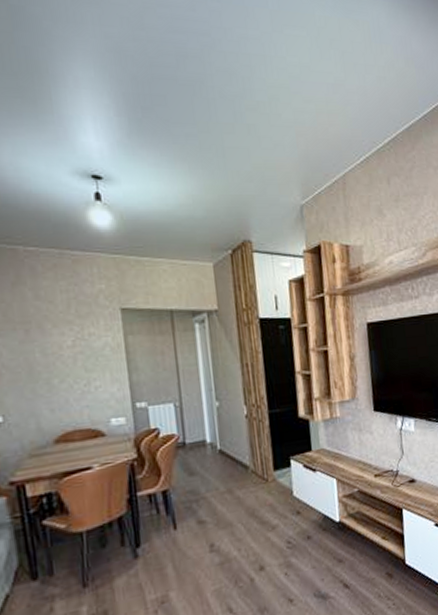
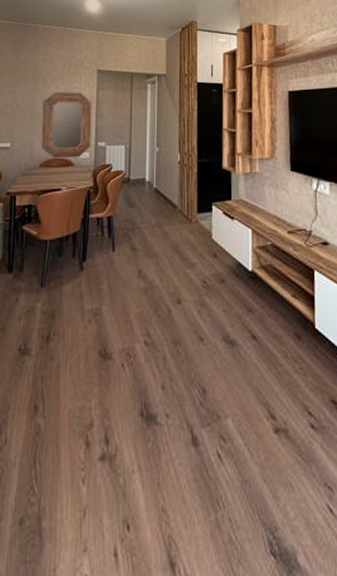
home mirror: none [44,339,127,431] -> present [41,92,92,159]

